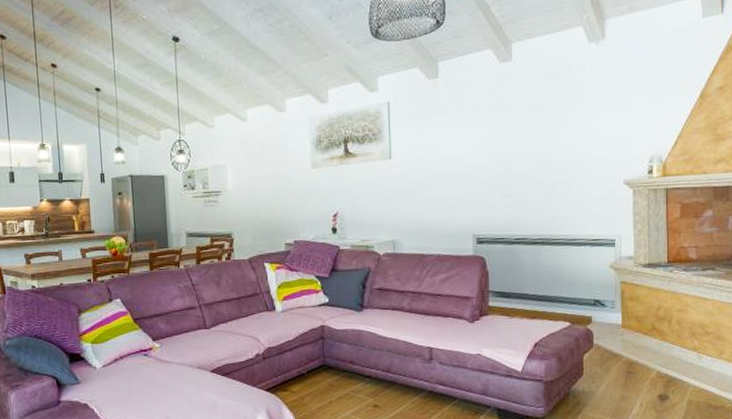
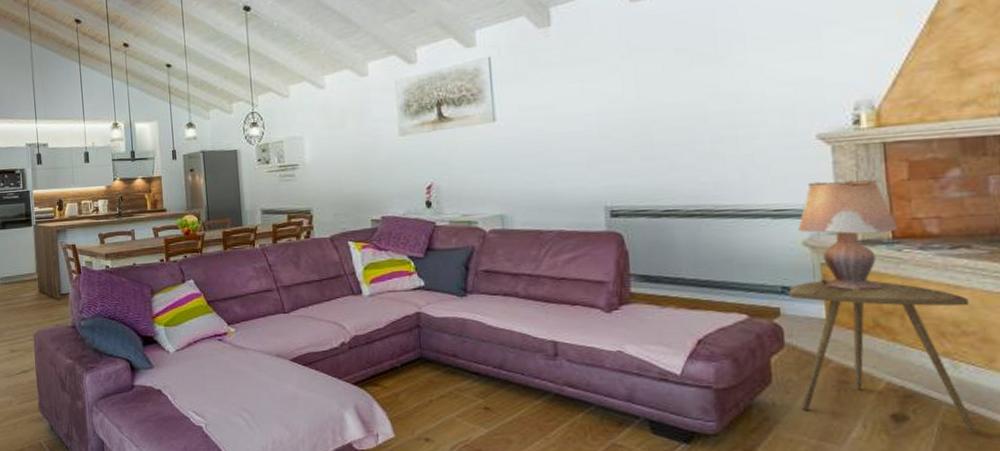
side table: none [599,294,711,406] -> present [790,280,976,433]
lamp: none [608,217,672,302] -> present [798,180,899,290]

